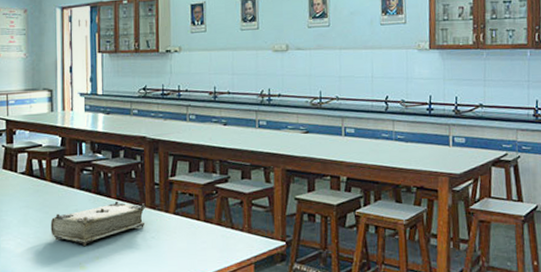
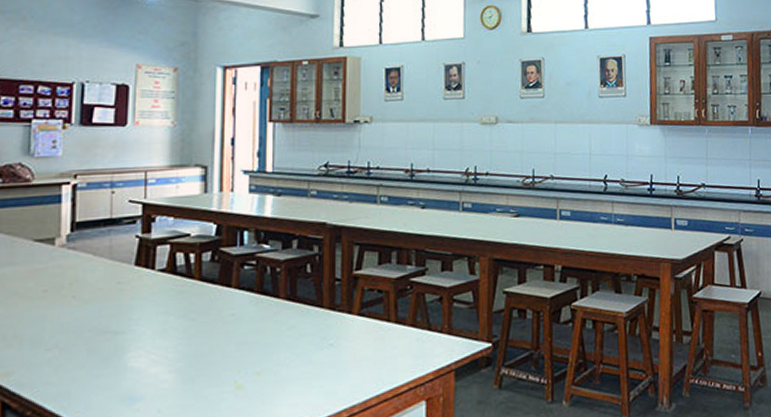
bible: present [50,201,146,246] -> none [197,301,324,359]

